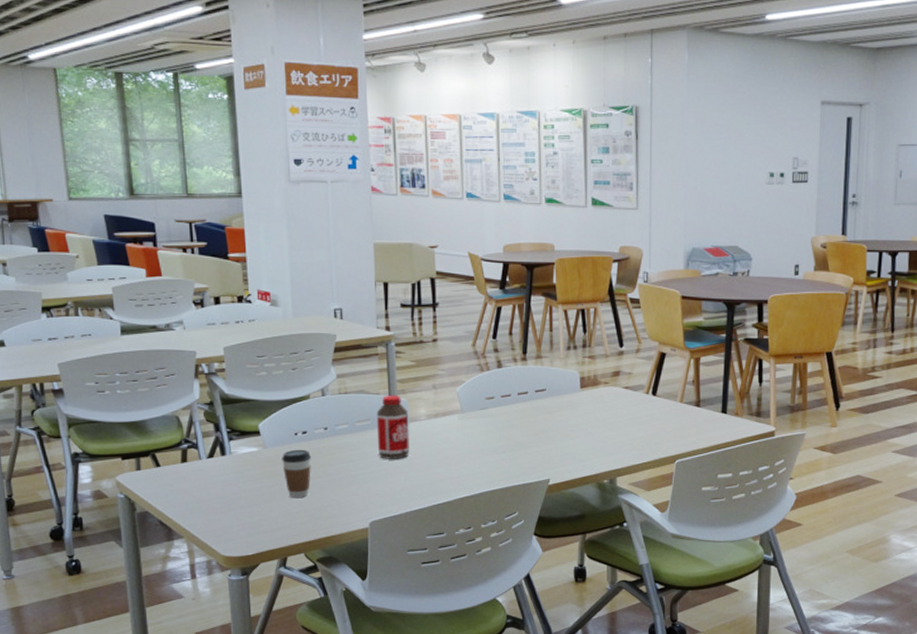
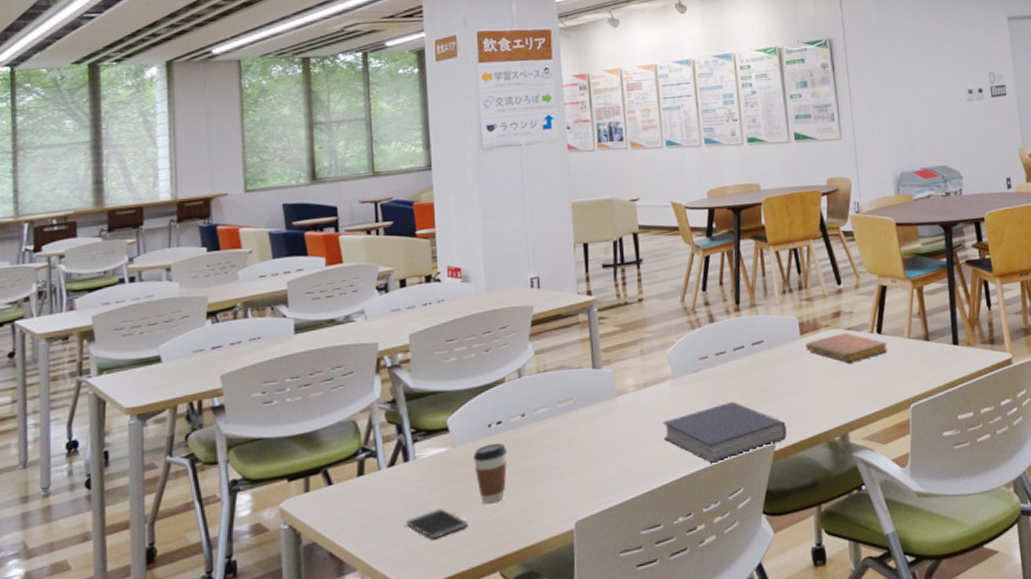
smartphone: none [223,497,278,521] -> present [405,508,468,540]
bottle: present [376,395,410,459] -> none [579,366,618,443]
book: none [451,439,561,488] -> present [663,402,787,463]
notebook: none [585,391,661,418] -> present [805,333,888,363]

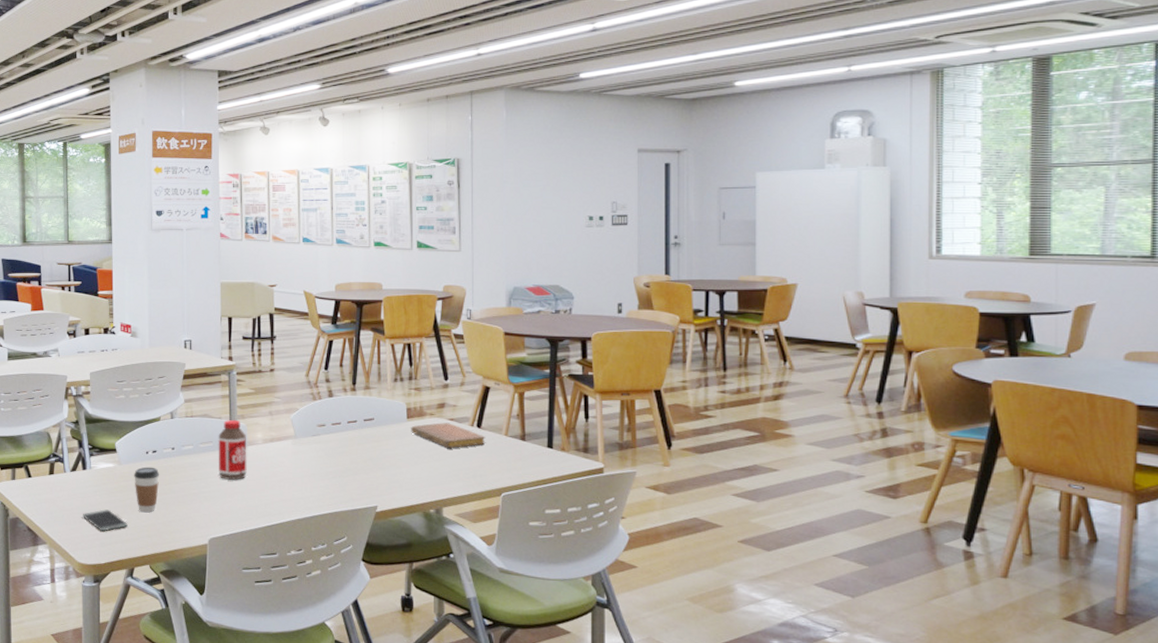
bottle: none [579,366,618,443] -> present [218,419,247,480]
book: present [663,402,787,463] -> none [284,465,388,512]

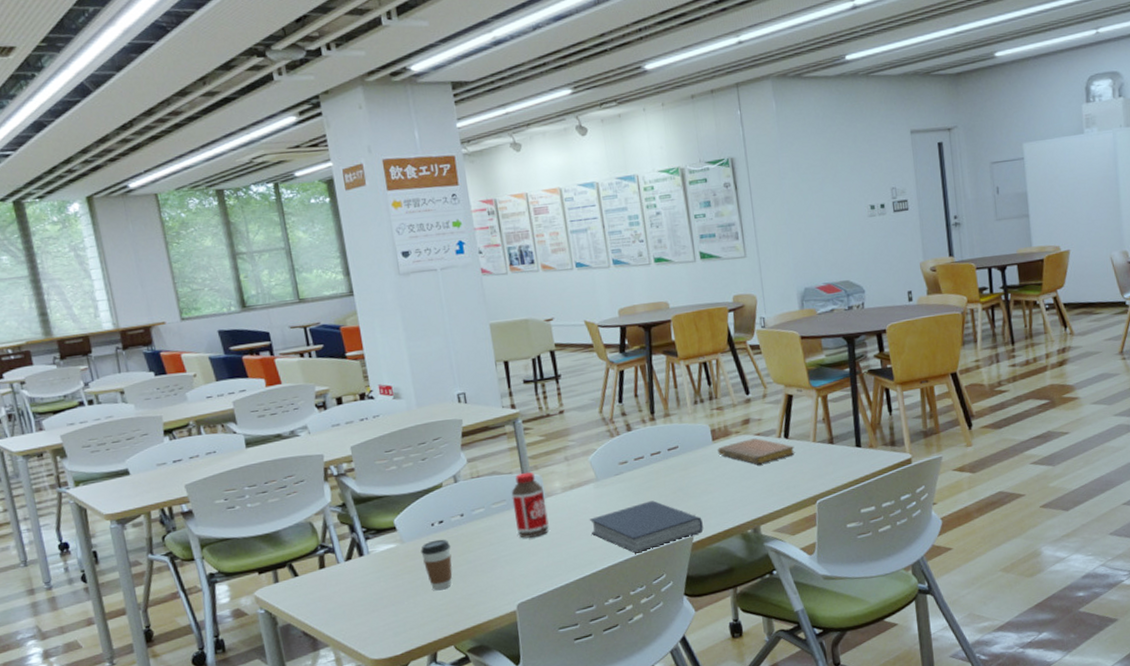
smartphone: present [82,509,128,532] -> none [366,594,423,620]
book: none [284,465,388,512] -> present [590,500,704,554]

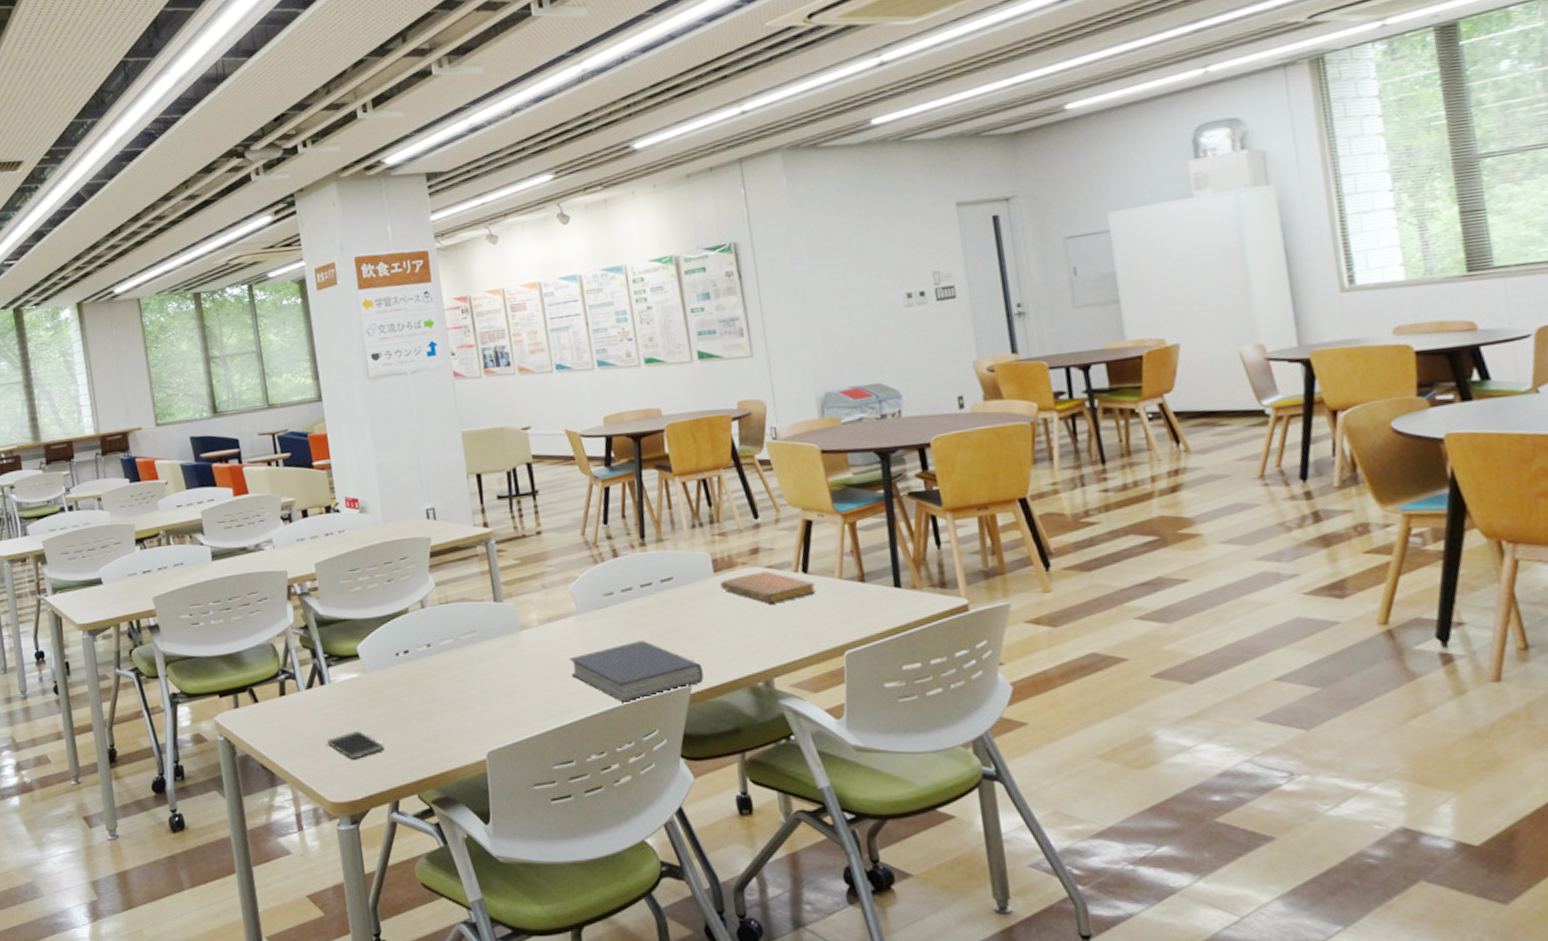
smartphone: none [366,594,423,620] -> present [326,731,385,760]
coffee cup: present [421,539,453,591] -> none [384,671,417,730]
bottle: present [511,472,549,538] -> none [482,600,524,676]

